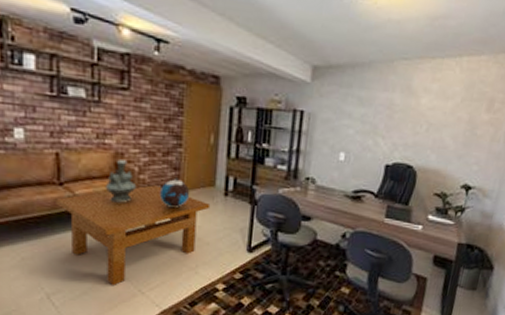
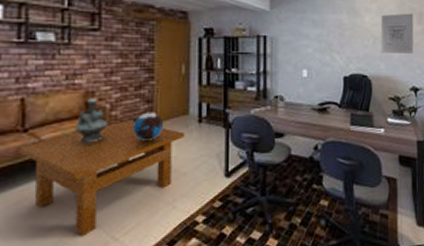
wall art: none [434,97,483,146] -> present [381,13,413,54]

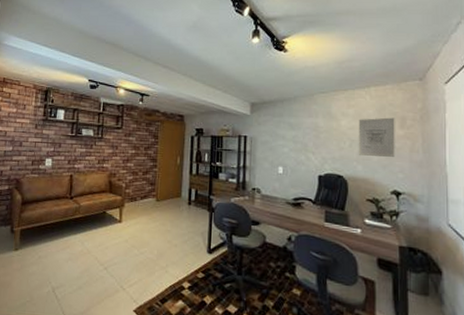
table: present [19,120,185,236] -> none [67,197,178,281]
decorative urn: present [74,98,109,144] -> none [101,178,124,212]
decorative globe: present [132,108,164,141] -> none [139,190,162,215]

